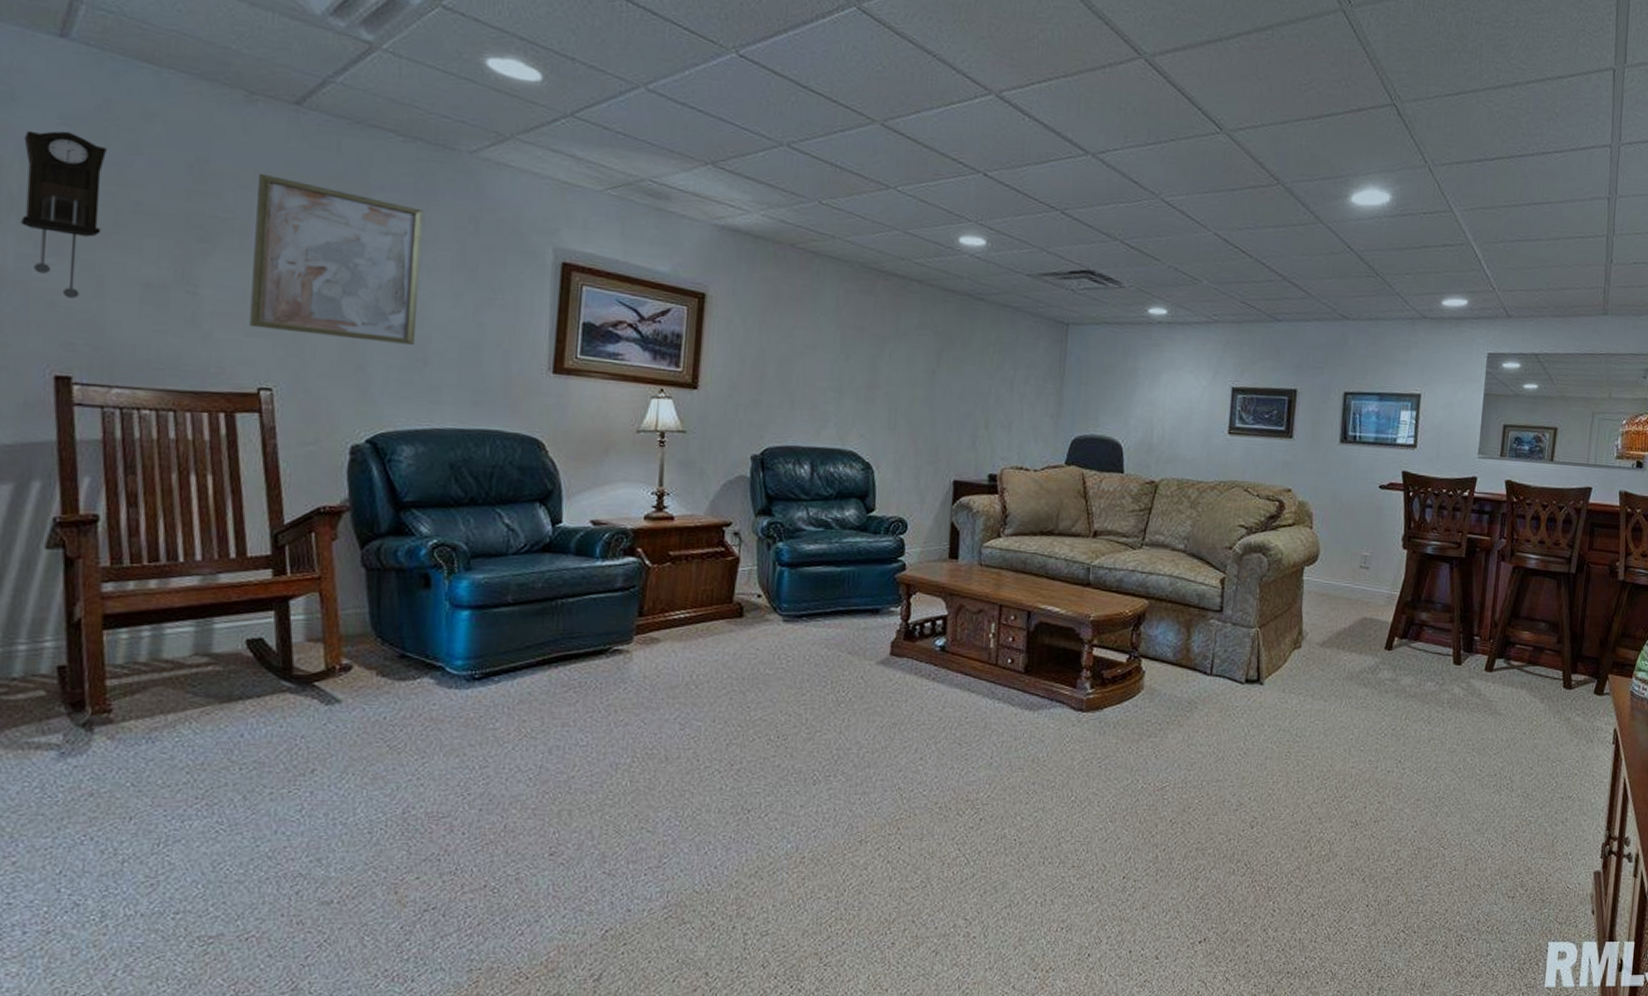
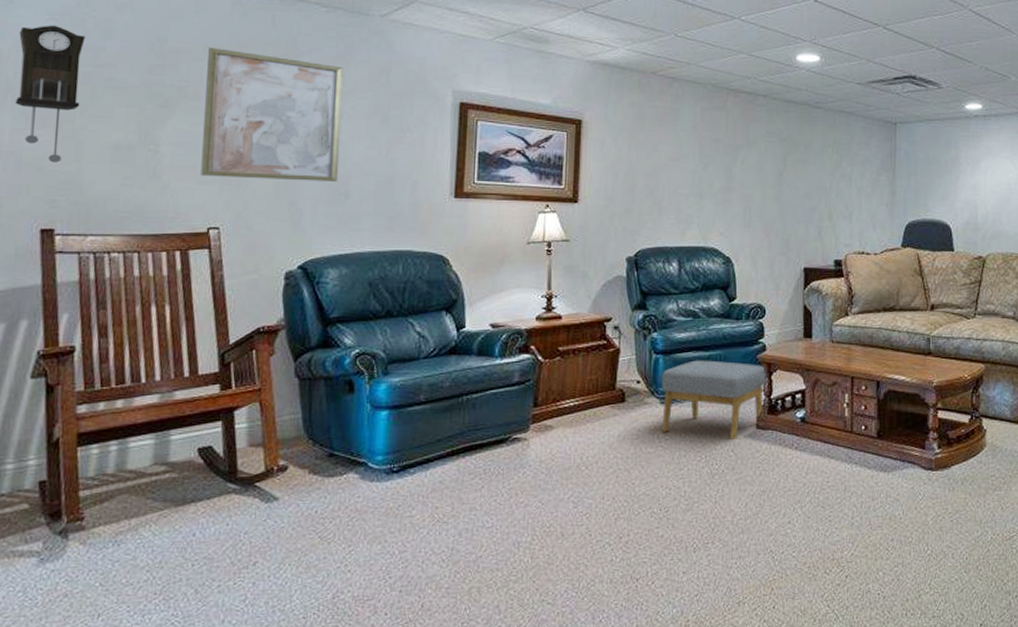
footstool: none [783,576,905,665] -> present [662,360,767,439]

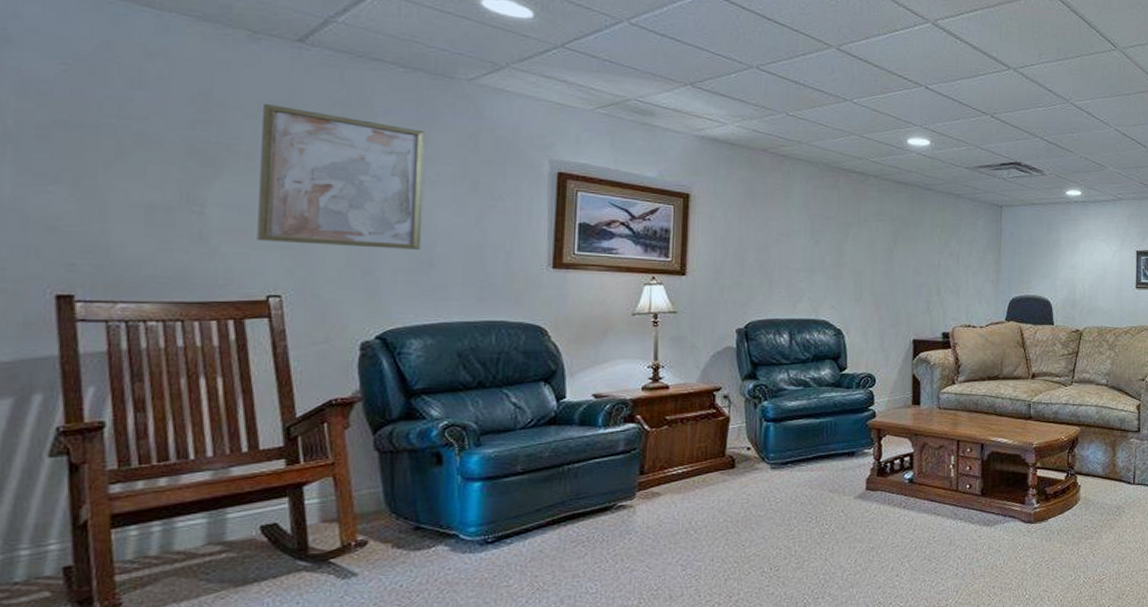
pendulum clock: present [15,25,85,163] -> none [18,70,107,223]
footstool: present [662,360,767,439] -> none [772,427,876,501]

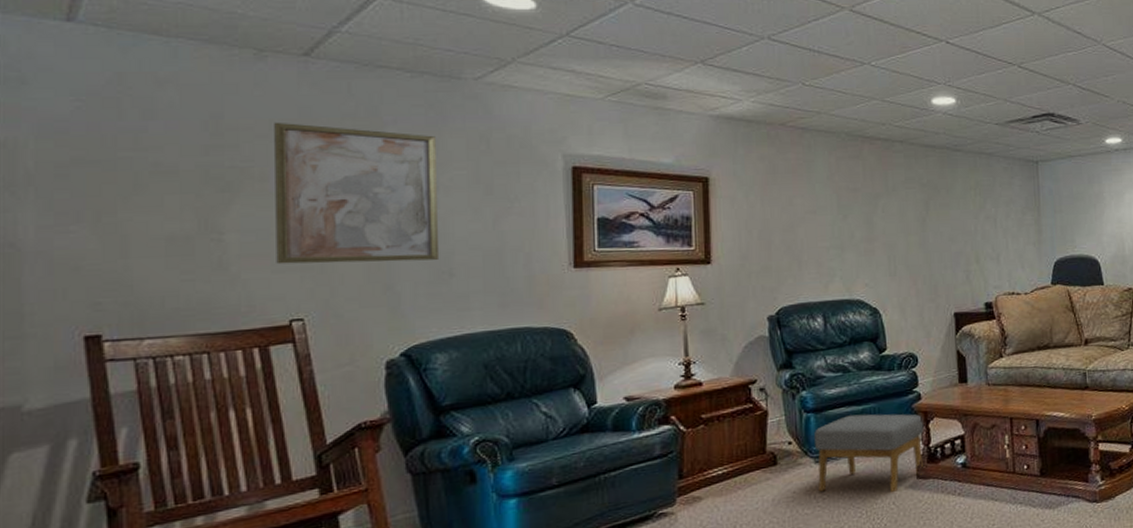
footstool: none [772,427,876,501] -> present [814,414,924,492]

